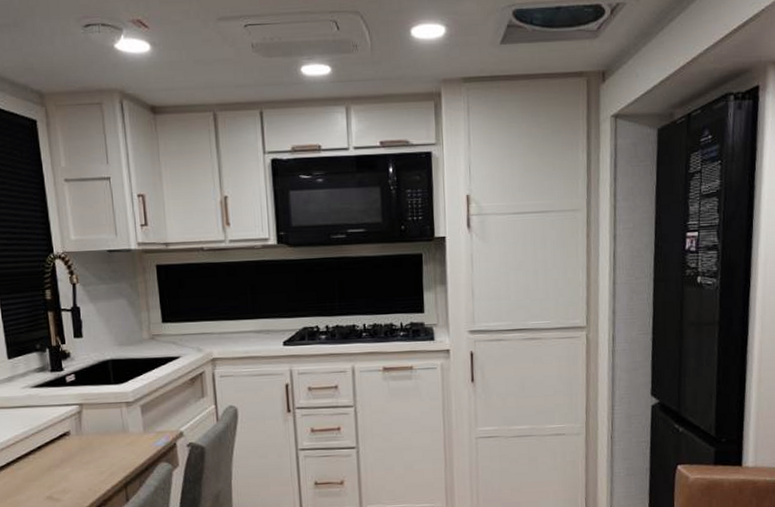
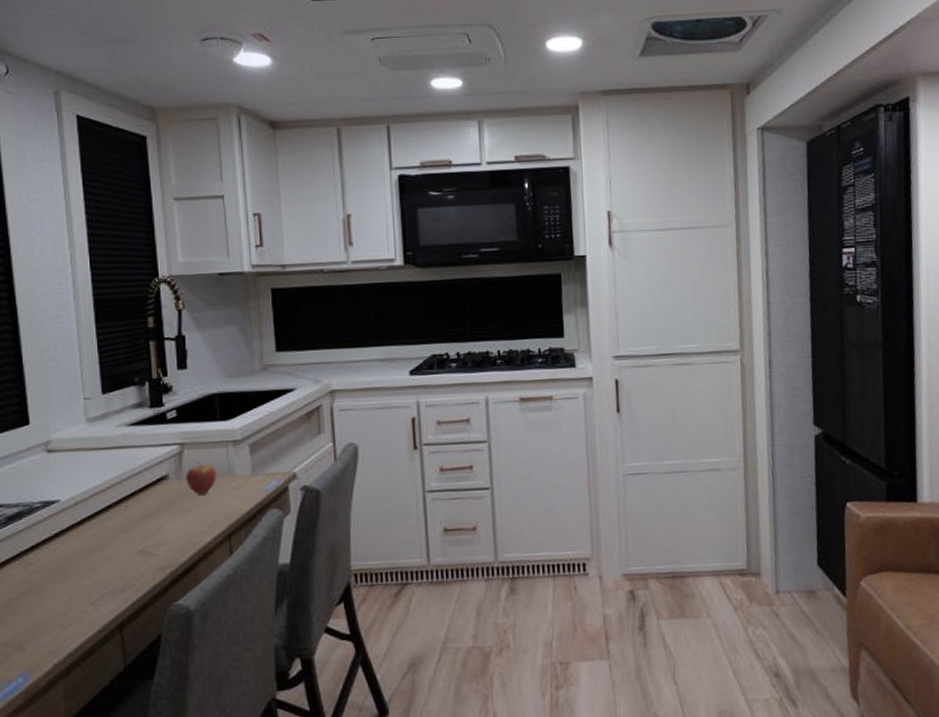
fruit: none [85,419,113,449] -> present [186,460,217,495]

